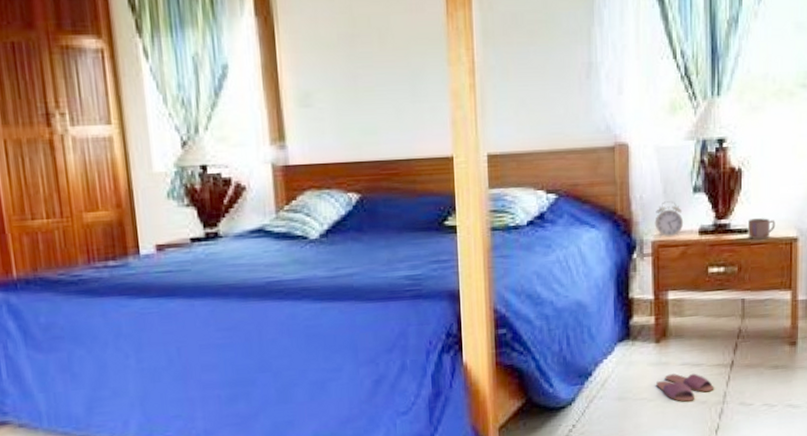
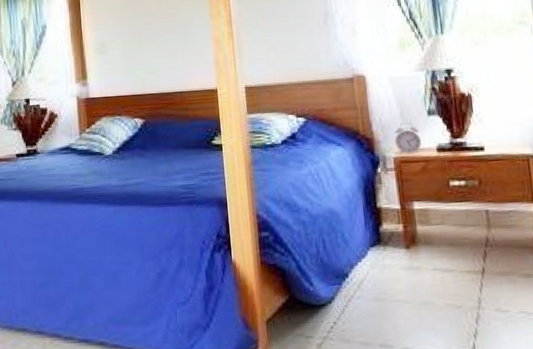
slippers: present [656,373,714,402] -> none [410,278,468,306]
mug: present [747,218,776,239] -> none [482,137,510,156]

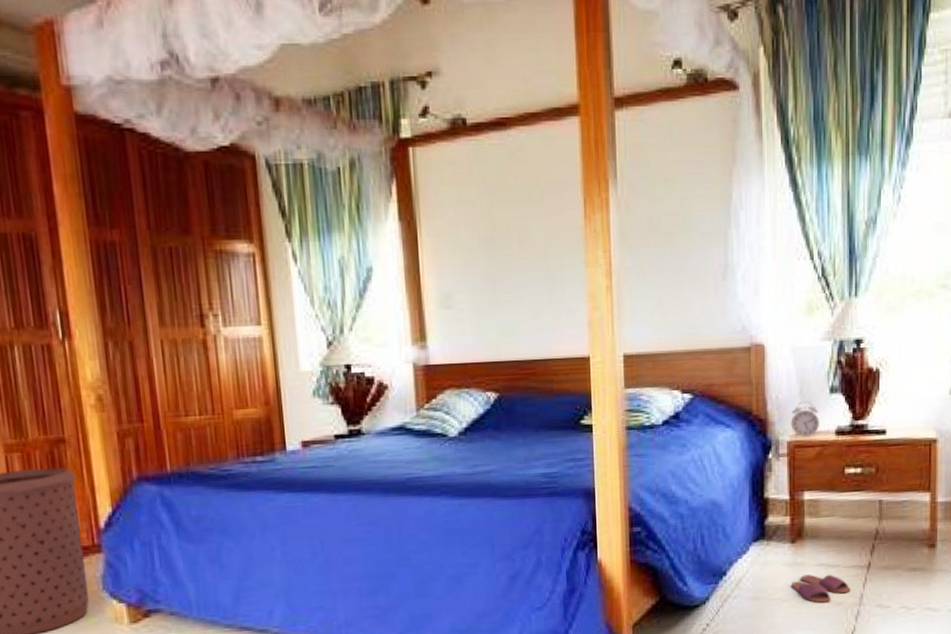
slippers: none [410,278,468,306] -> present [791,574,850,603]

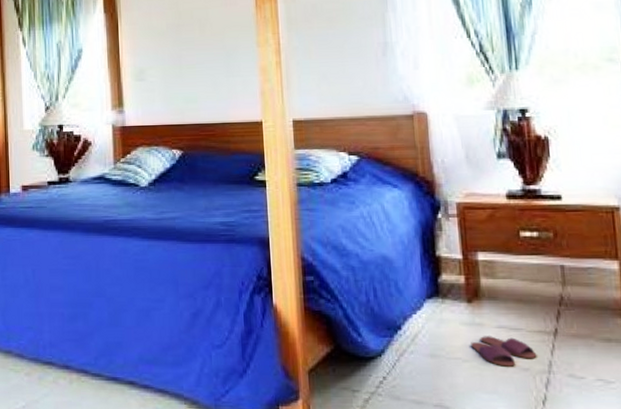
alarm clock: present [790,401,820,438] -> none [458,166,490,200]

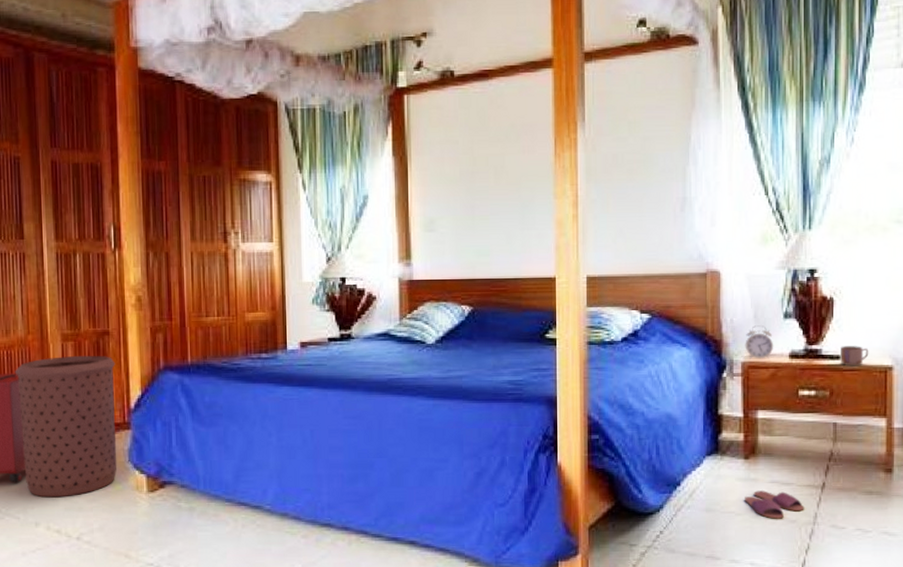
alarm clock: none [458,166,490,200] -> present [745,325,774,359]
mug: none [559,185,592,206] -> present [839,346,869,365]

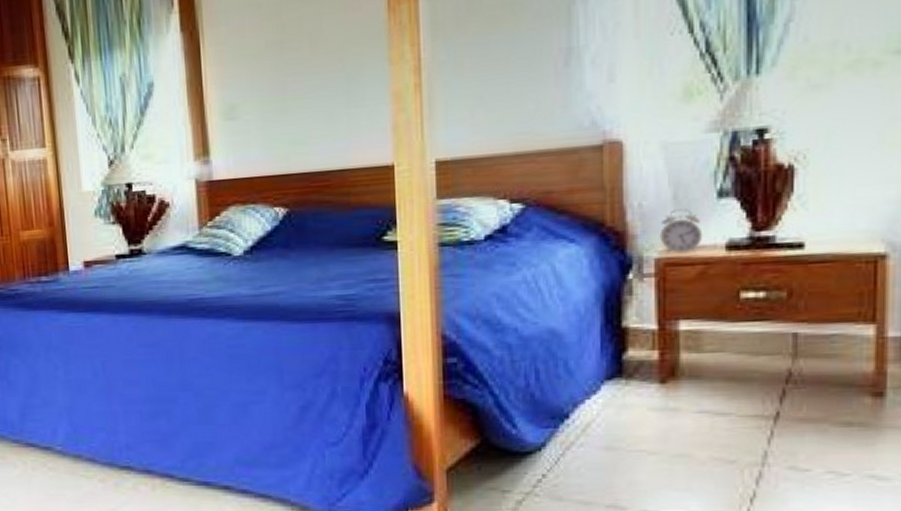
slippers: present [745,490,804,519] -> none [661,423,748,459]
mug: present [839,346,869,365] -> none [803,228,849,256]

